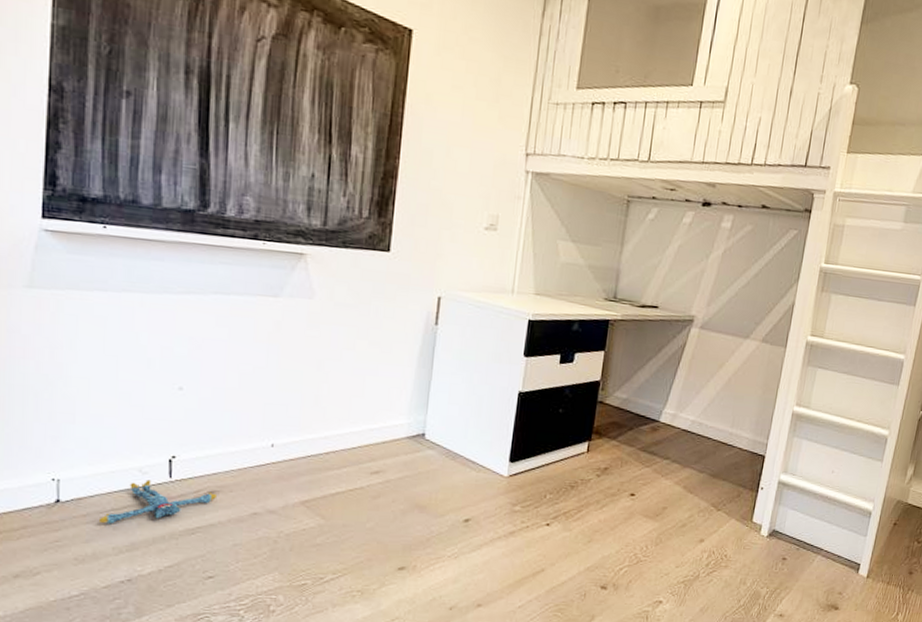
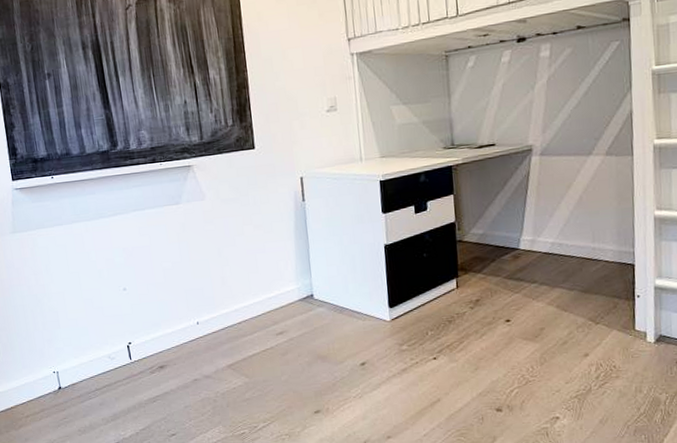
plush toy: present [100,479,216,524] -> none [89,363,165,402]

